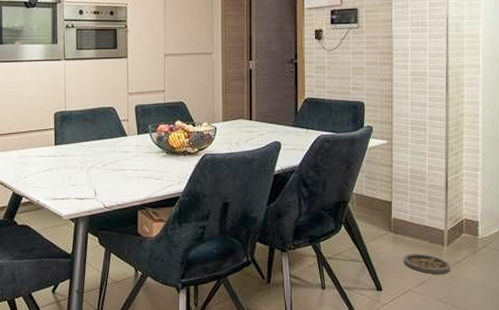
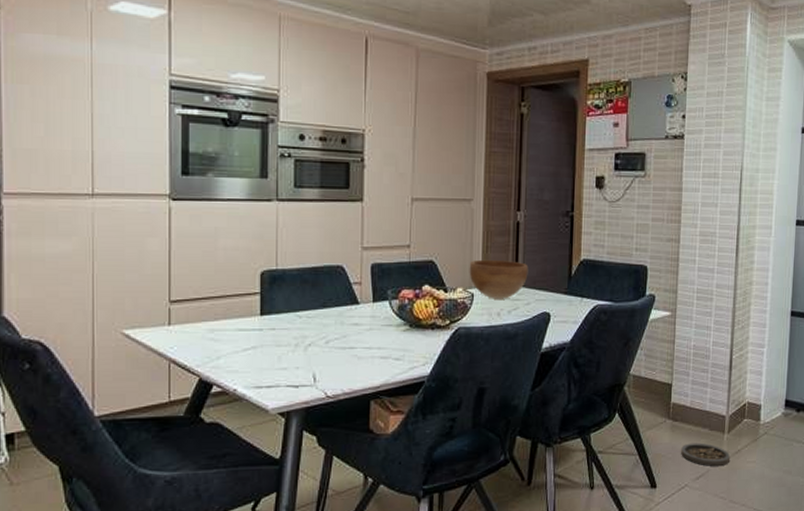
bowl: none [212,99,261,131] -> present [469,259,529,299]

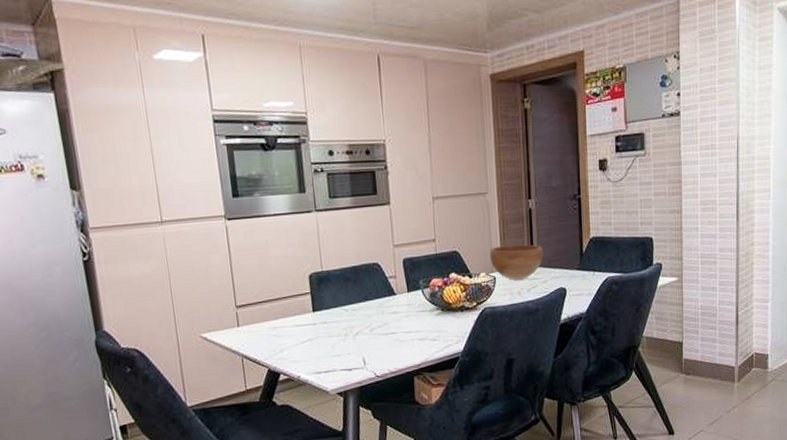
pet bowl: present [681,442,730,466] -> none [695,392,741,413]

